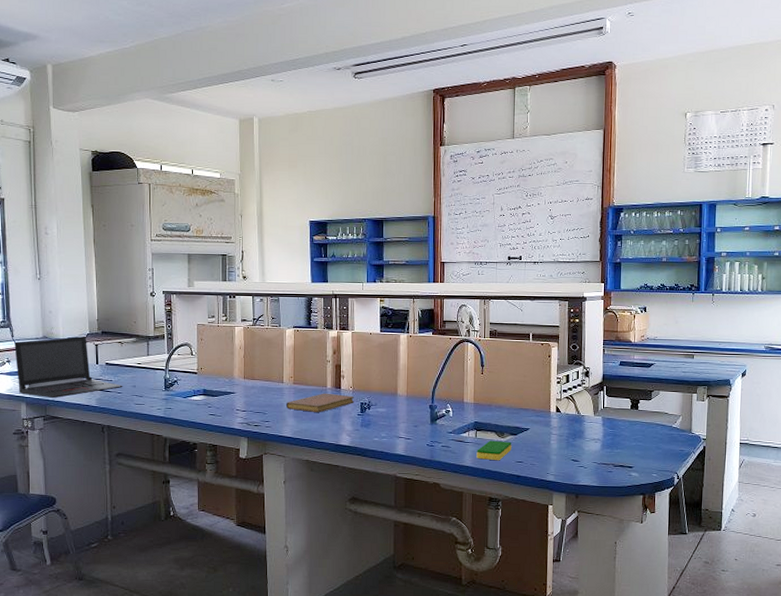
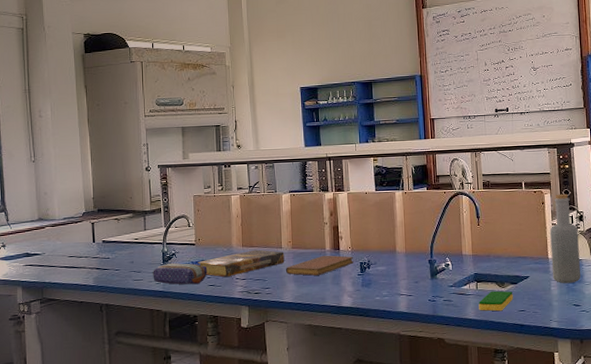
laptop: present [14,336,123,399] -> none [9,216,120,281]
pencil case: none [153,390,208,413] -> present [152,263,208,285]
book: none [199,382,286,408] -> present [197,249,285,278]
bottle: none [553,348,583,439] -> present [550,193,581,284]

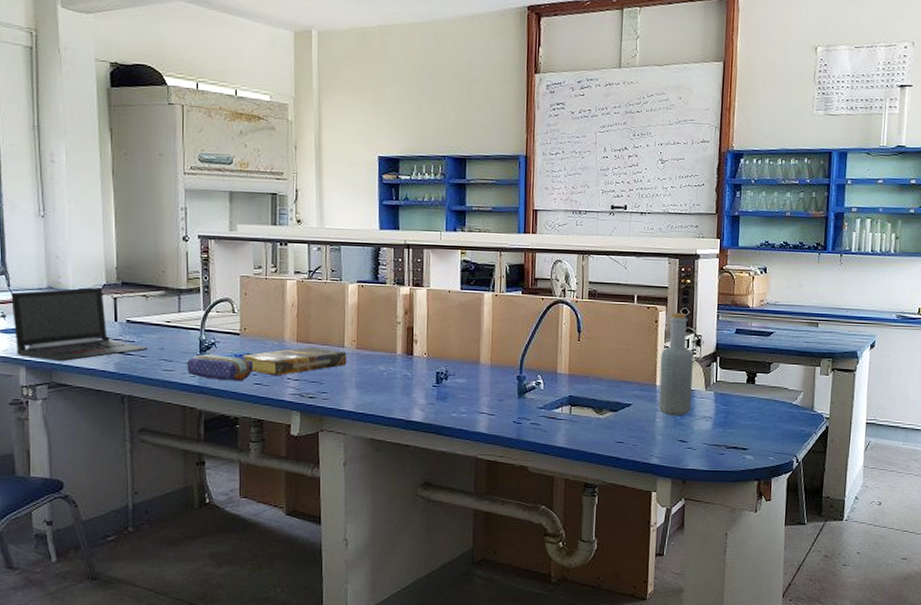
laptop: none [9,216,120,281] -> present [11,287,148,362]
notebook: present [285,255,354,276] -> none [347,360,429,383]
dish sponge: present [478,291,513,311] -> none [570,417,611,441]

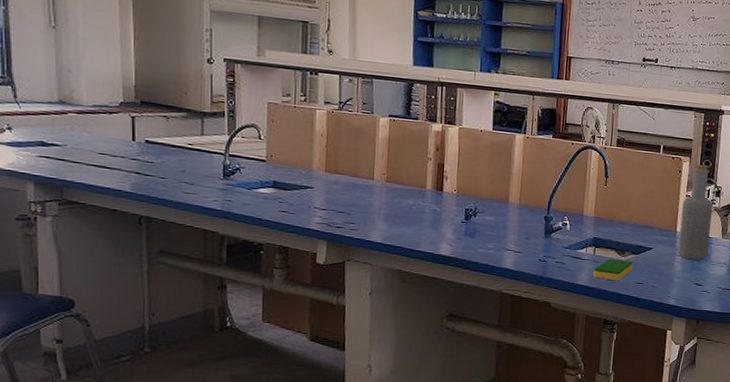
laptop: present [11,287,148,362] -> none [18,104,168,179]
pencil case: present [186,354,253,382] -> none [208,179,280,208]
book: present [241,346,347,376] -> none [267,177,376,205]
dish sponge: none [570,417,611,441] -> present [593,258,633,281]

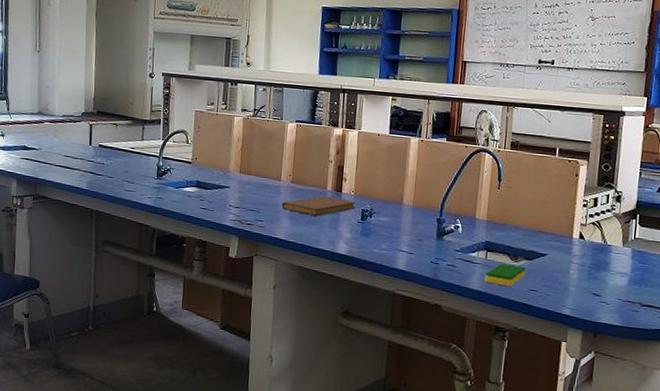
notebook: none [375,194,459,217] -> present [281,195,356,216]
bottle: present [677,164,713,261] -> none [573,167,613,270]

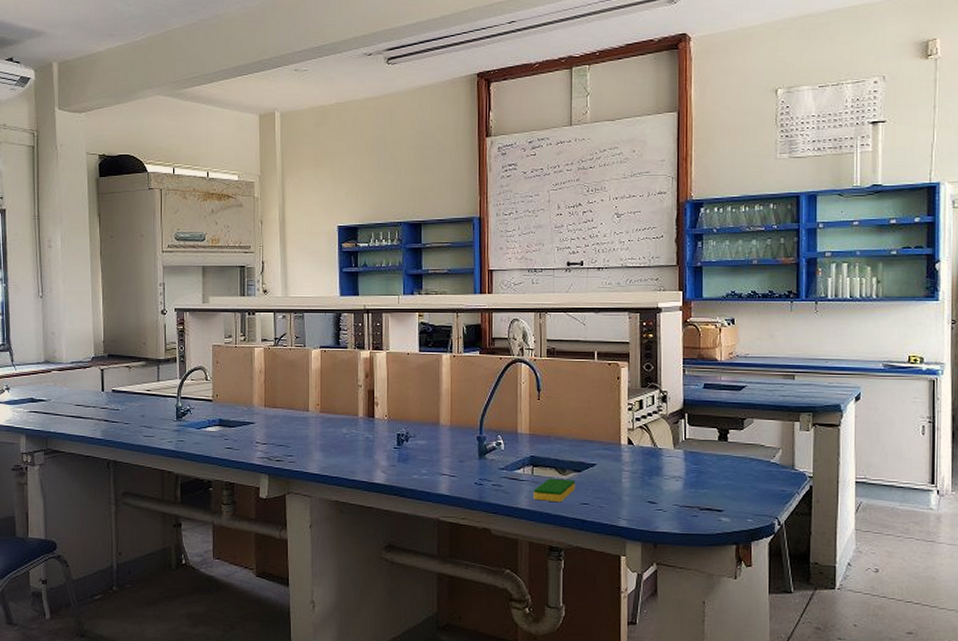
notebook: present [281,195,356,216] -> none [311,422,390,445]

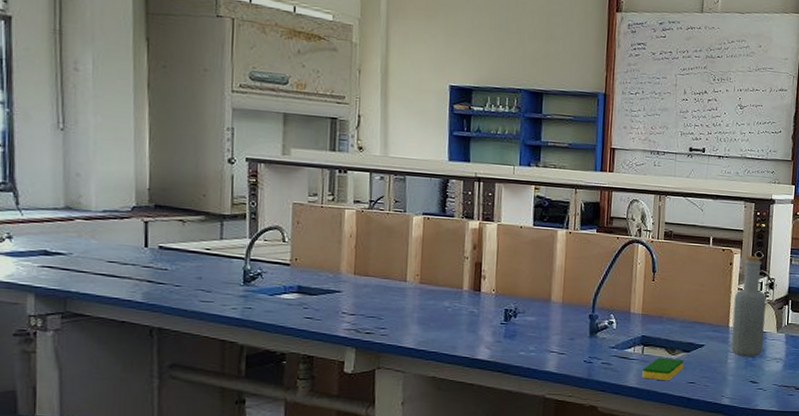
bottle: none [624,368,660,476] -> present [730,255,766,358]

